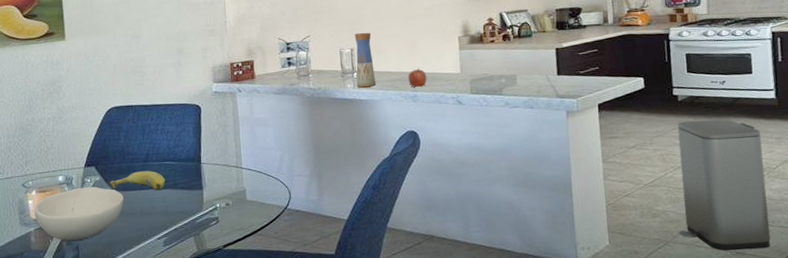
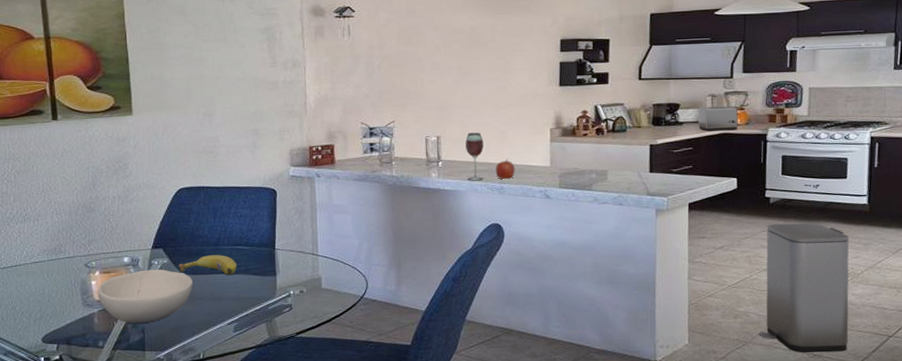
vase: present [354,32,377,88] -> none [441,120,462,178]
wineglass: none [378,43,397,90] -> present [465,132,484,181]
toaster: none [599,8,640,33] -> present [698,106,738,131]

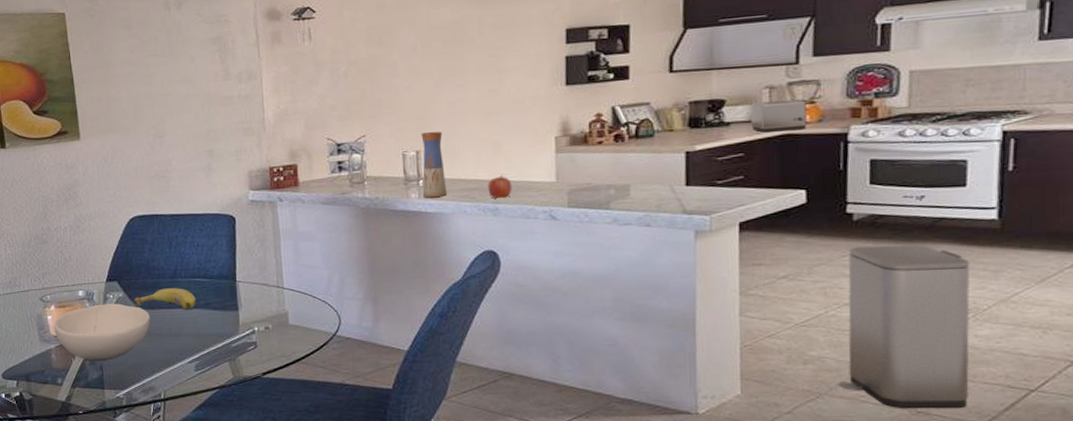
vase: none [441,120,462,178] -> present [421,131,448,198]
wineglass: present [465,132,484,181] -> none [450,144,474,202]

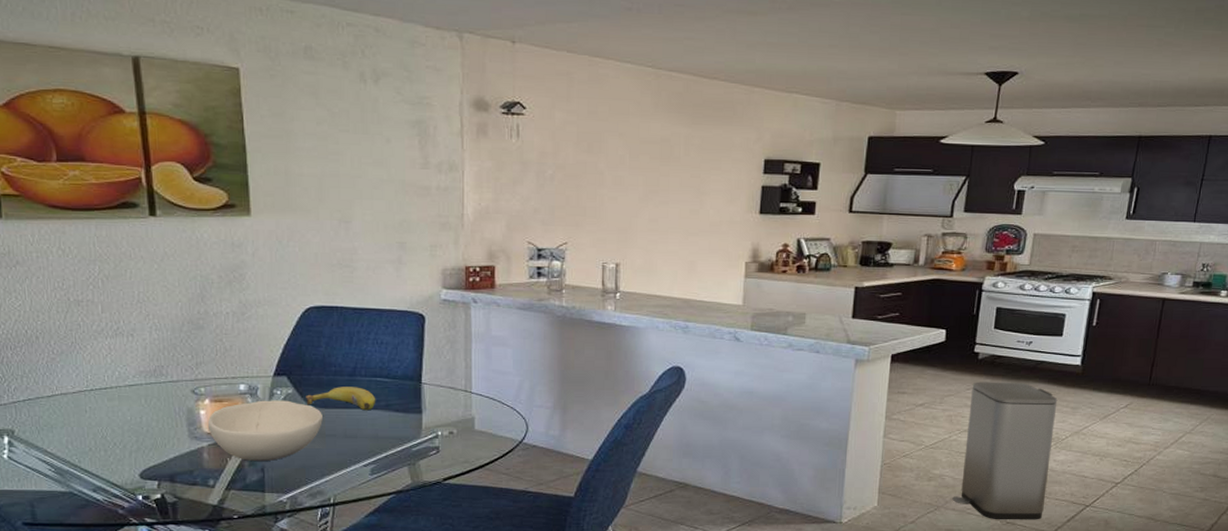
vase: present [421,131,448,198] -> none [618,245,643,312]
fruit: present [487,174,513,199] -> none [680,294,703,318]
toaster: present [750,99,807,133] -> none [910,248,955,276]

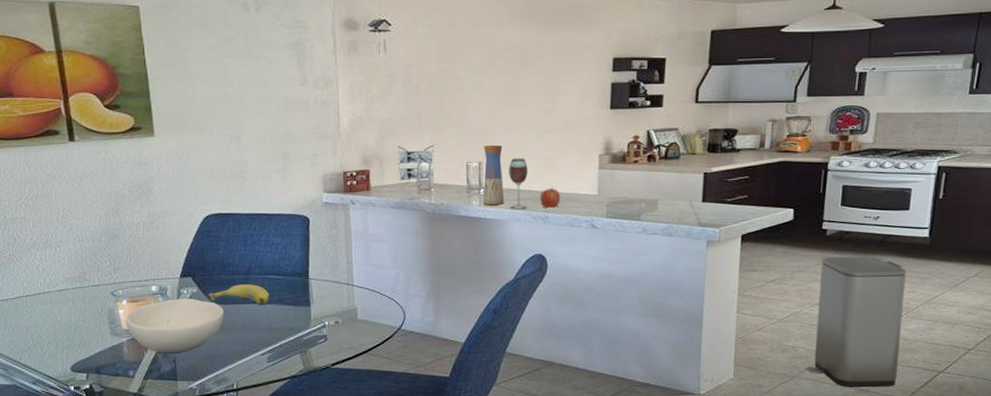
vase: none [618,245,643,312] -> present [483,144,505,206]
wineglass: none [648,261,669,317] -> present [509,158,528,210]
fruit: none [680,294,703,318] -> present [540,186,561,209]

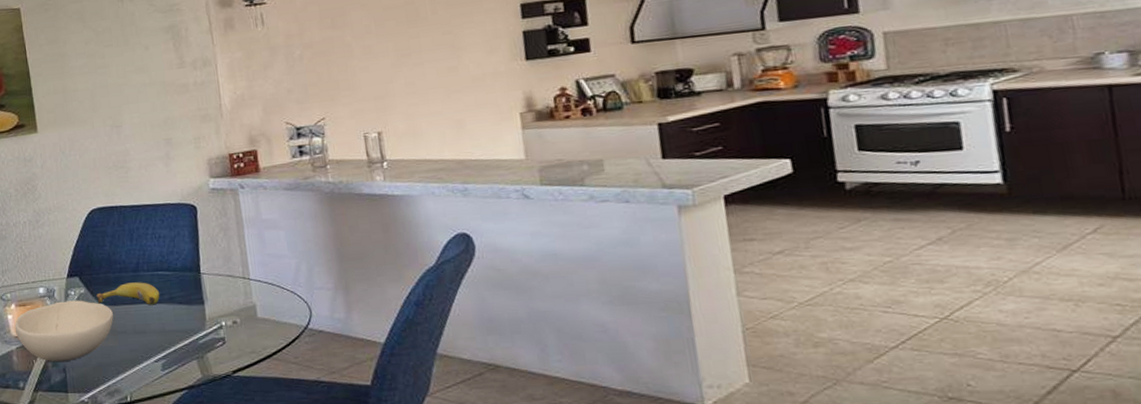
vase: present [483,144,505,206] -> none [381,111,414,181]
wineglass: present [509,158,528,210] -> none [413,123,441,183]
fruit: present [540,186,561,209] -> none [454,153,481,179]
pedal bin: present [806,256,907,387] -> none [846,213,1004,394]

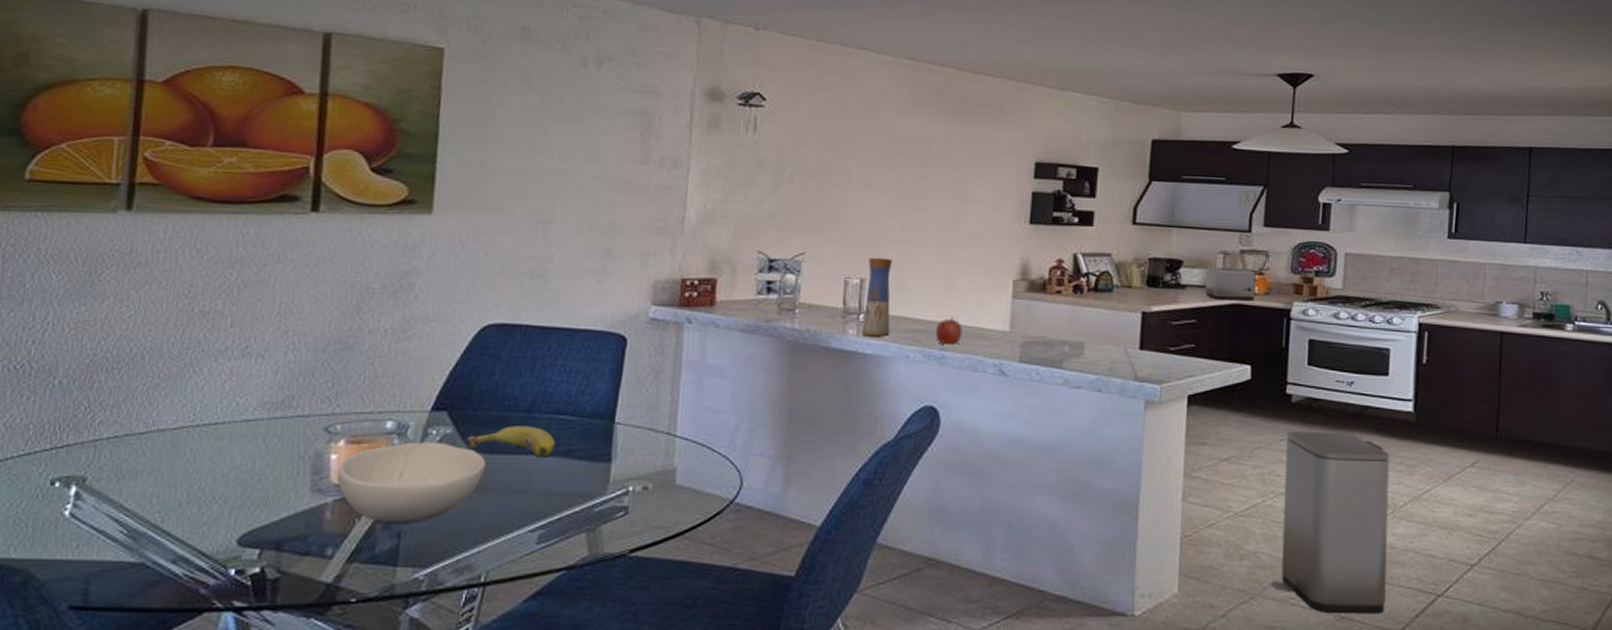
vase: none [381,111,414,181] -> present [861,257,893,337]
fruit: none [454,153,481,179] -> present [935,317,963,346]
toaster: none [720,65,783,101] -> present [1205,267,1256,301]
pedal bin: none [846,213,1004,394] -> present [1271,431,1390,613]

